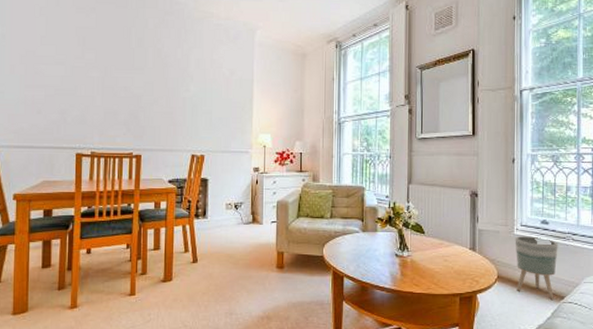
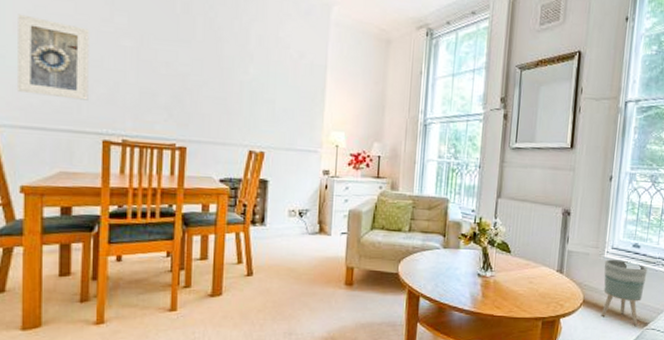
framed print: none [13,58,66,122] -> present [18,14,89,100]

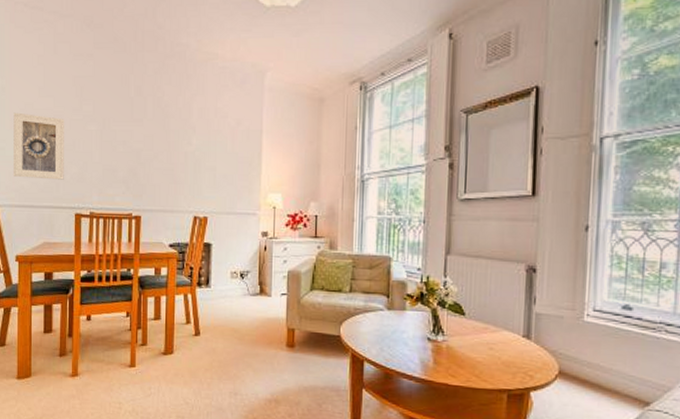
planter: present [601,259,648,326] -> none [584,323,645,405]

